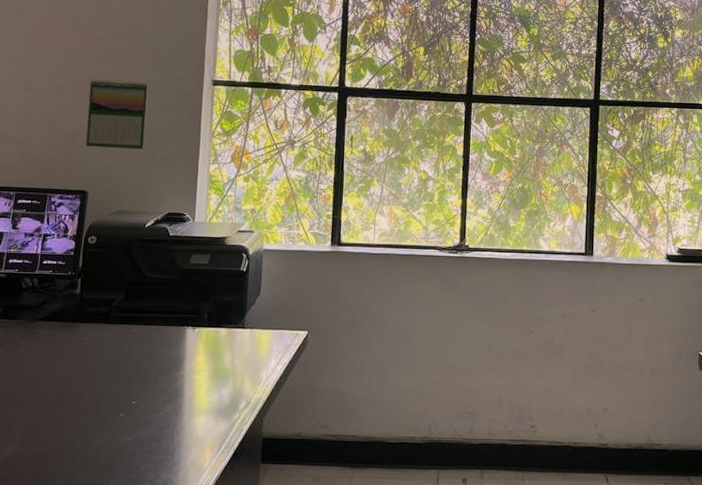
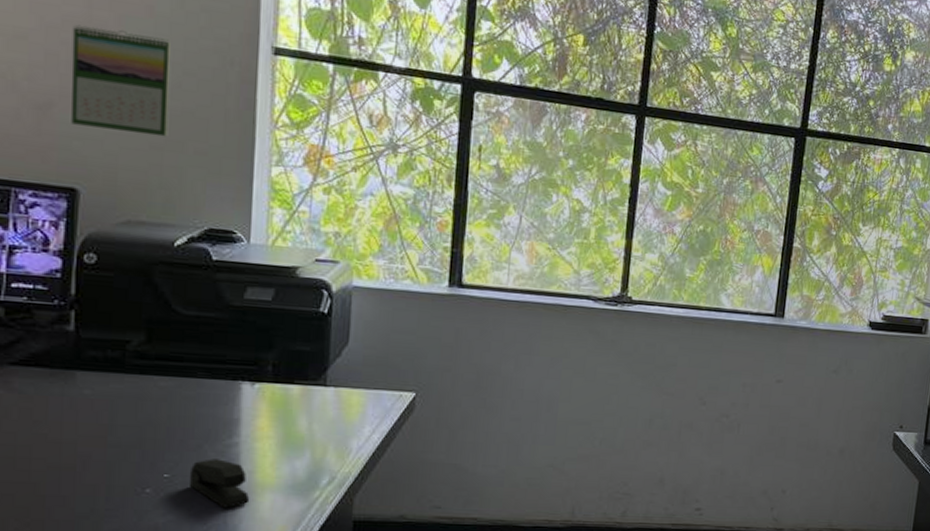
stapler: none [148,388,190,429] -> present [188,459,250,509]

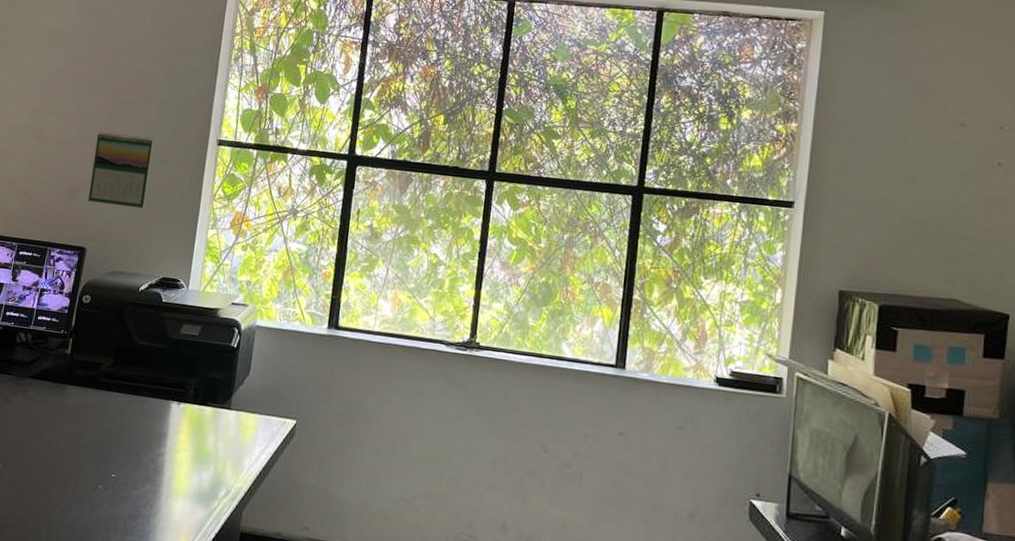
stapler: present [188,459,250,509] -> none [127,464,168,509]

